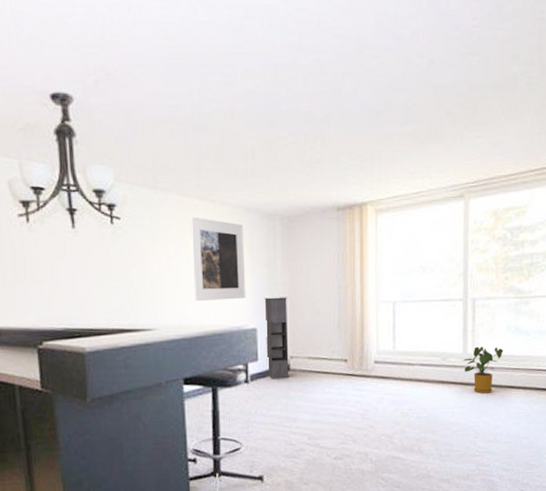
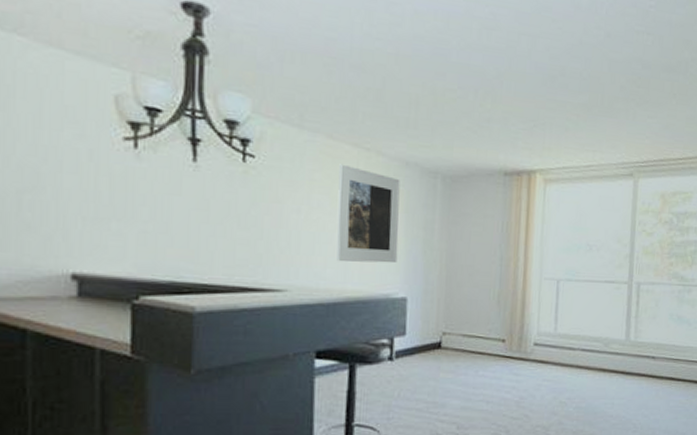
storage cabinet: present [264,297,289,379] -> none [415,263,444,358]
house plant: present [462,346,503,393] -> none [625,334,665,384]

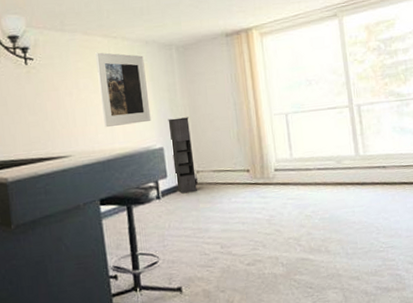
storage cabinet: none [415,263,444,358] -> present [168,117,197,194]

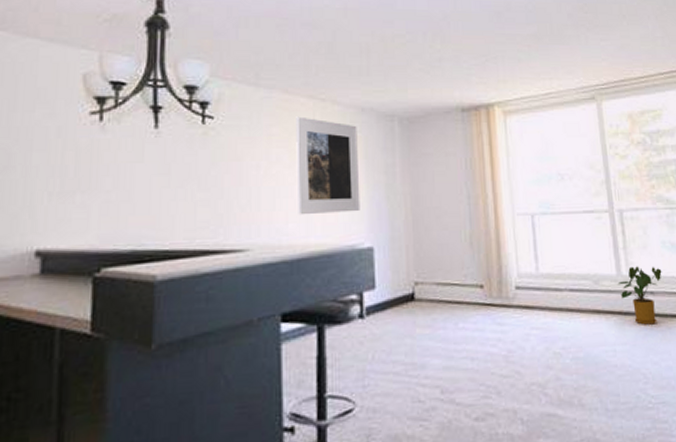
storage cabinet: present [168,117,197,194] -> none [382,209,414,313]
house plant: none [356,147,393,192] -> present [617,266,662,325]

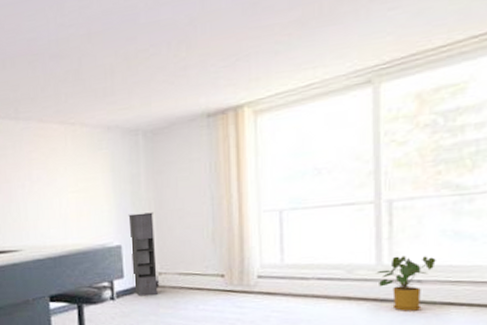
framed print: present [296,116,360,215] -> none [51,141,109,223]
storage cabinet: none [382,209,414,313] -> present [128,212,158,296]

